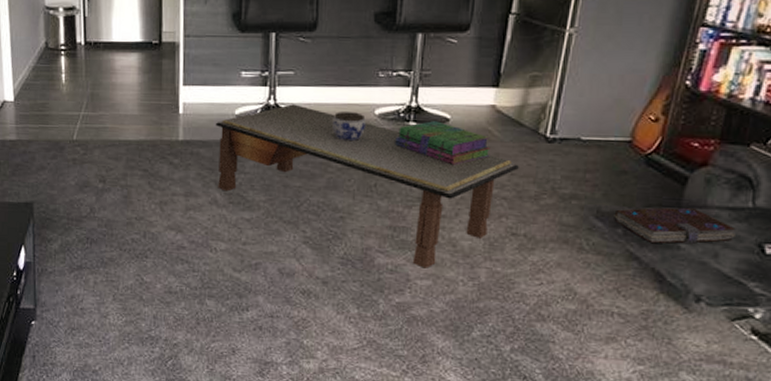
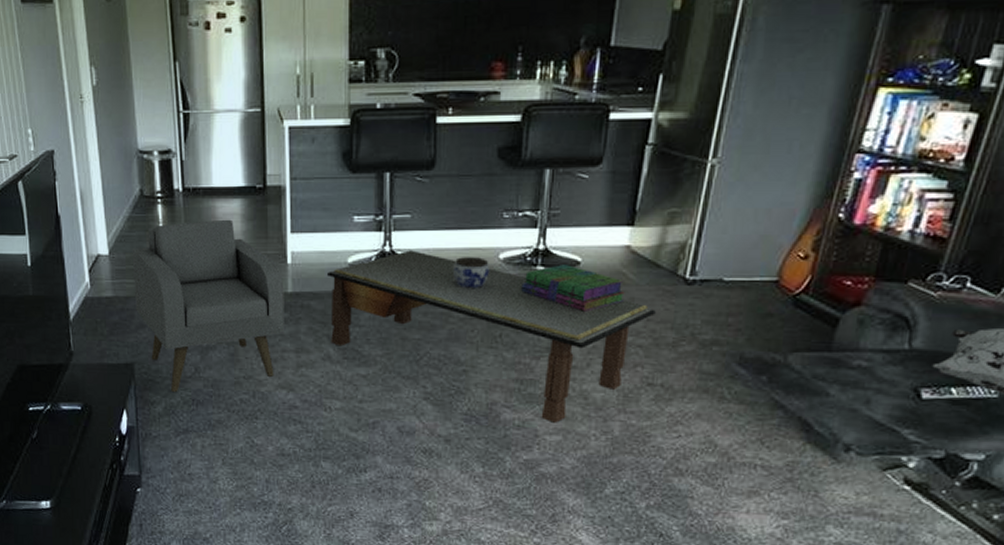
armchair: none [35,71,176,232] -> present [132,219,284,393]
book: present [614,207,736,244] -> none [758,351,890,391]

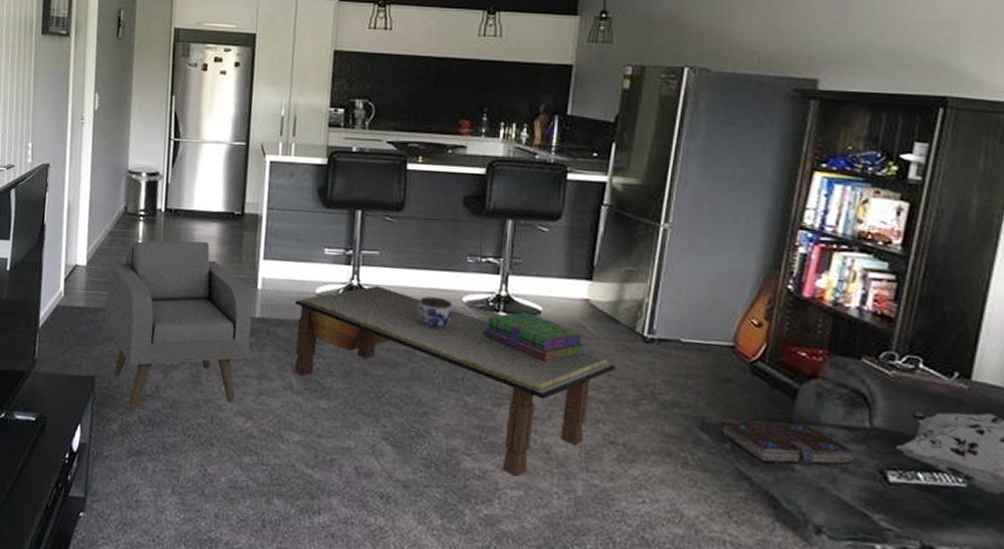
book: none [758,351,890,391] -> present [720,421,854,465]

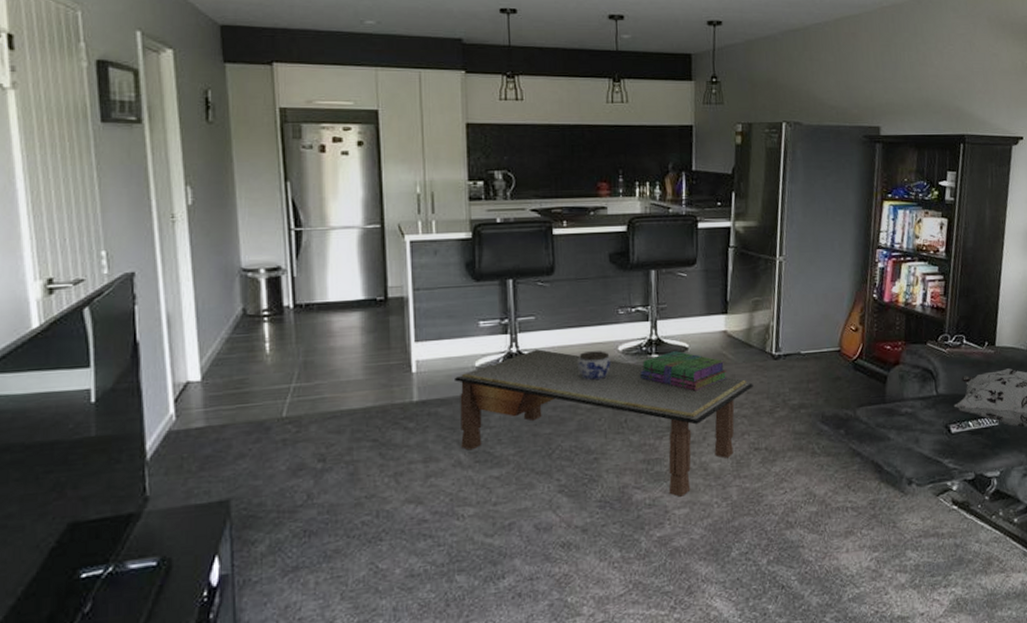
armchair: present [104,240,253,411] -> none [231,333,410,527]
book: present [720,421,854,465] -> none [836,403,928,439]

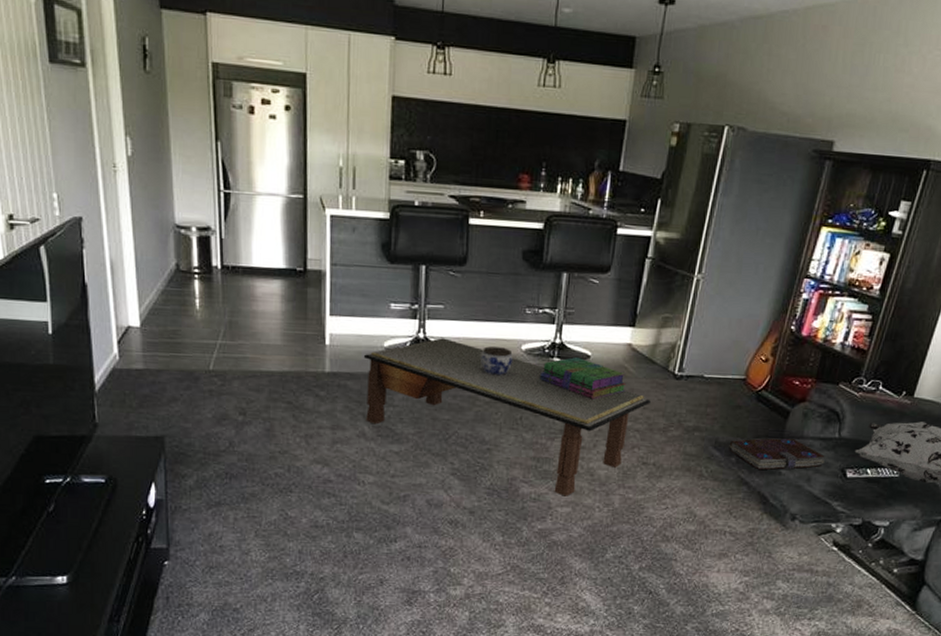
book: none [836,403,928,439] -> present [729,438,825,470]

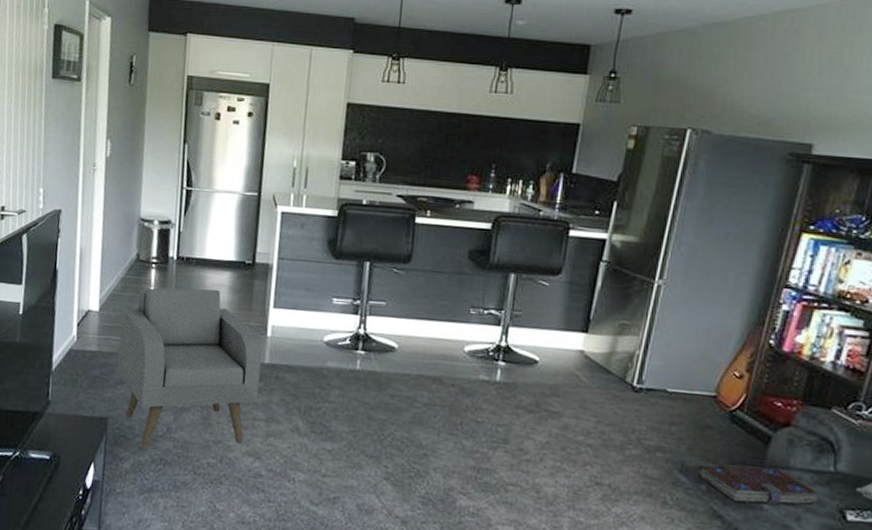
armchair: none [165,298,322,467] -> present [117,288,262,451]
coffee table: present [364,338,651,497] -> none [301,335,605,514]
jar: present [480,346,513,376] -> none [421,346,455,377]
stack of books: present [540,357,626,400] -> none [483,362,578,409]

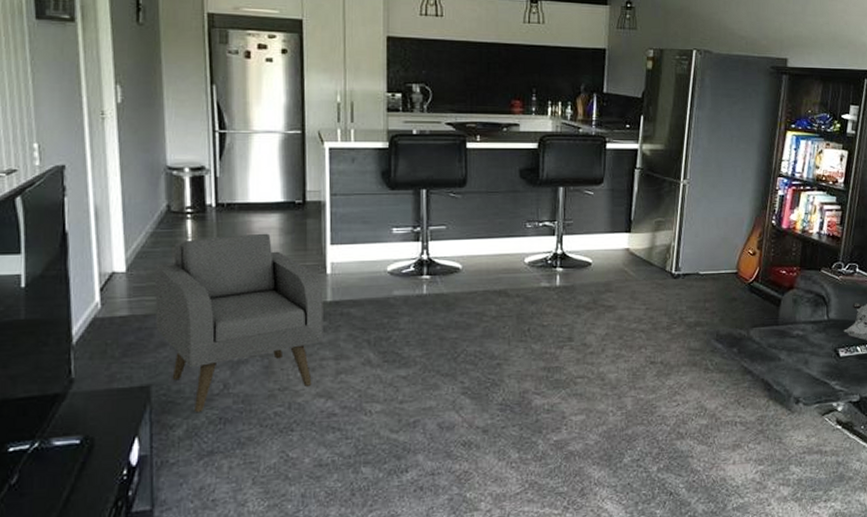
book: present [698,465,818,505] -> none [730,325,818,358]

